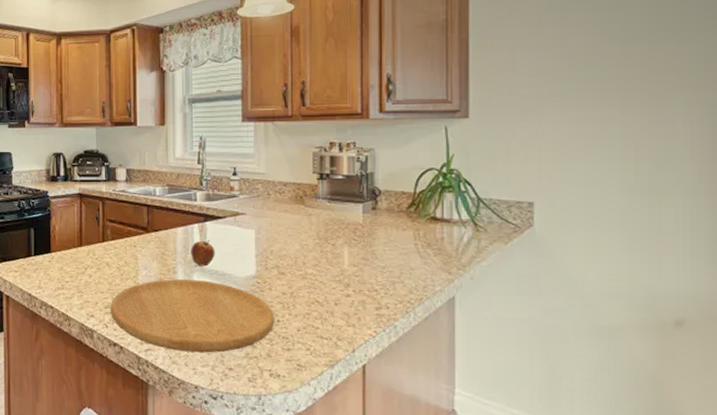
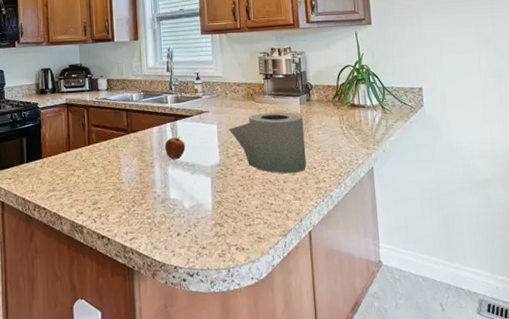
cutting board: present [111,279,274,353] -> none [98,172,237,237]
toilet paper roll: none [269,220,366,295] -> present [229,112,307,174]

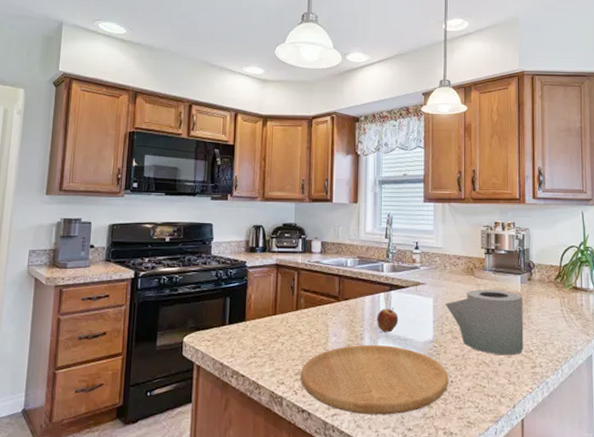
cutting board: none [98,172,237,237] -> present [301,345,448,415]

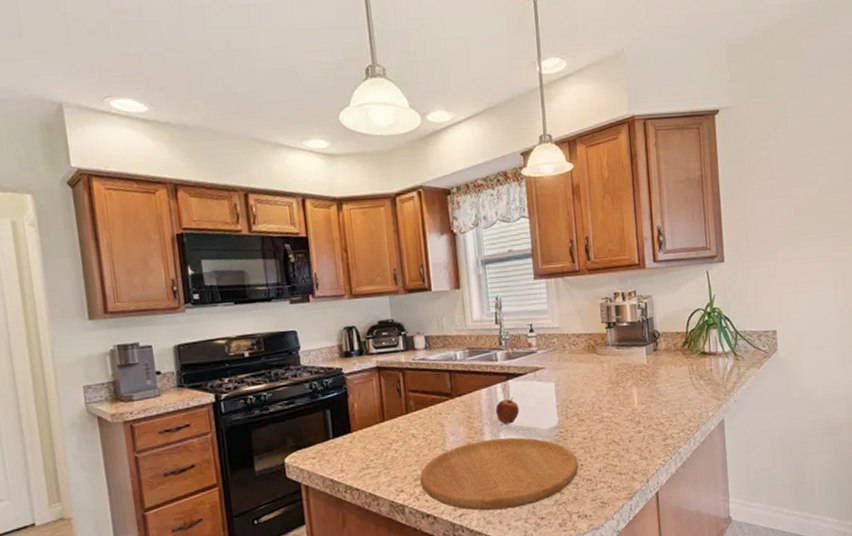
toilet paper roll: present [445,289,524,356] -> none [568,364,654,432]

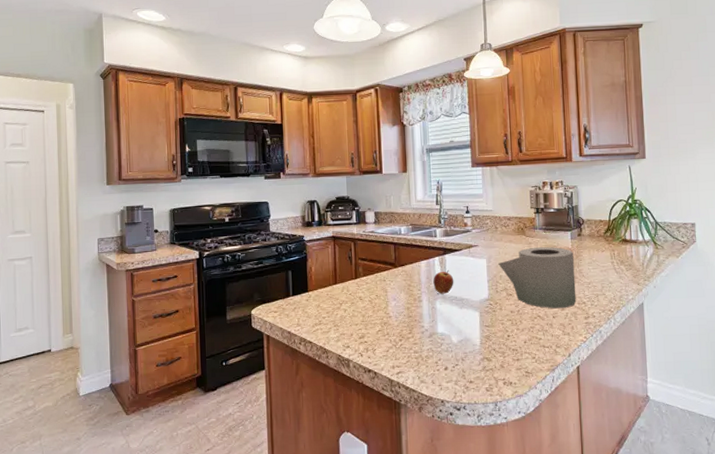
cutting board: present [420,437,579,511] -> none [364,306,506,371]
toilet paper roll: none [568,364,654,432] -> present [498,247,577,309]

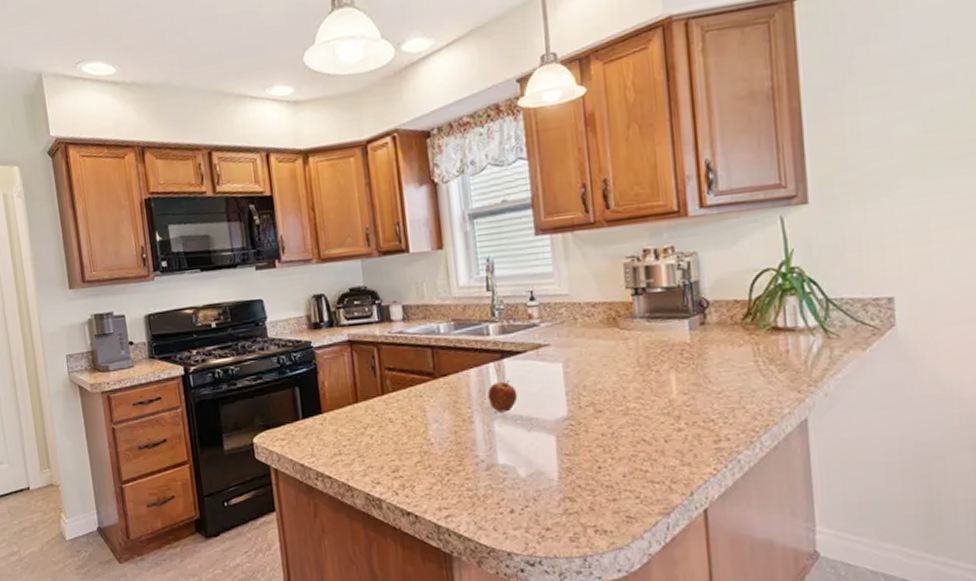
toilet paper roll: present [498,247,577,309] -> none [580,342,701,430]

